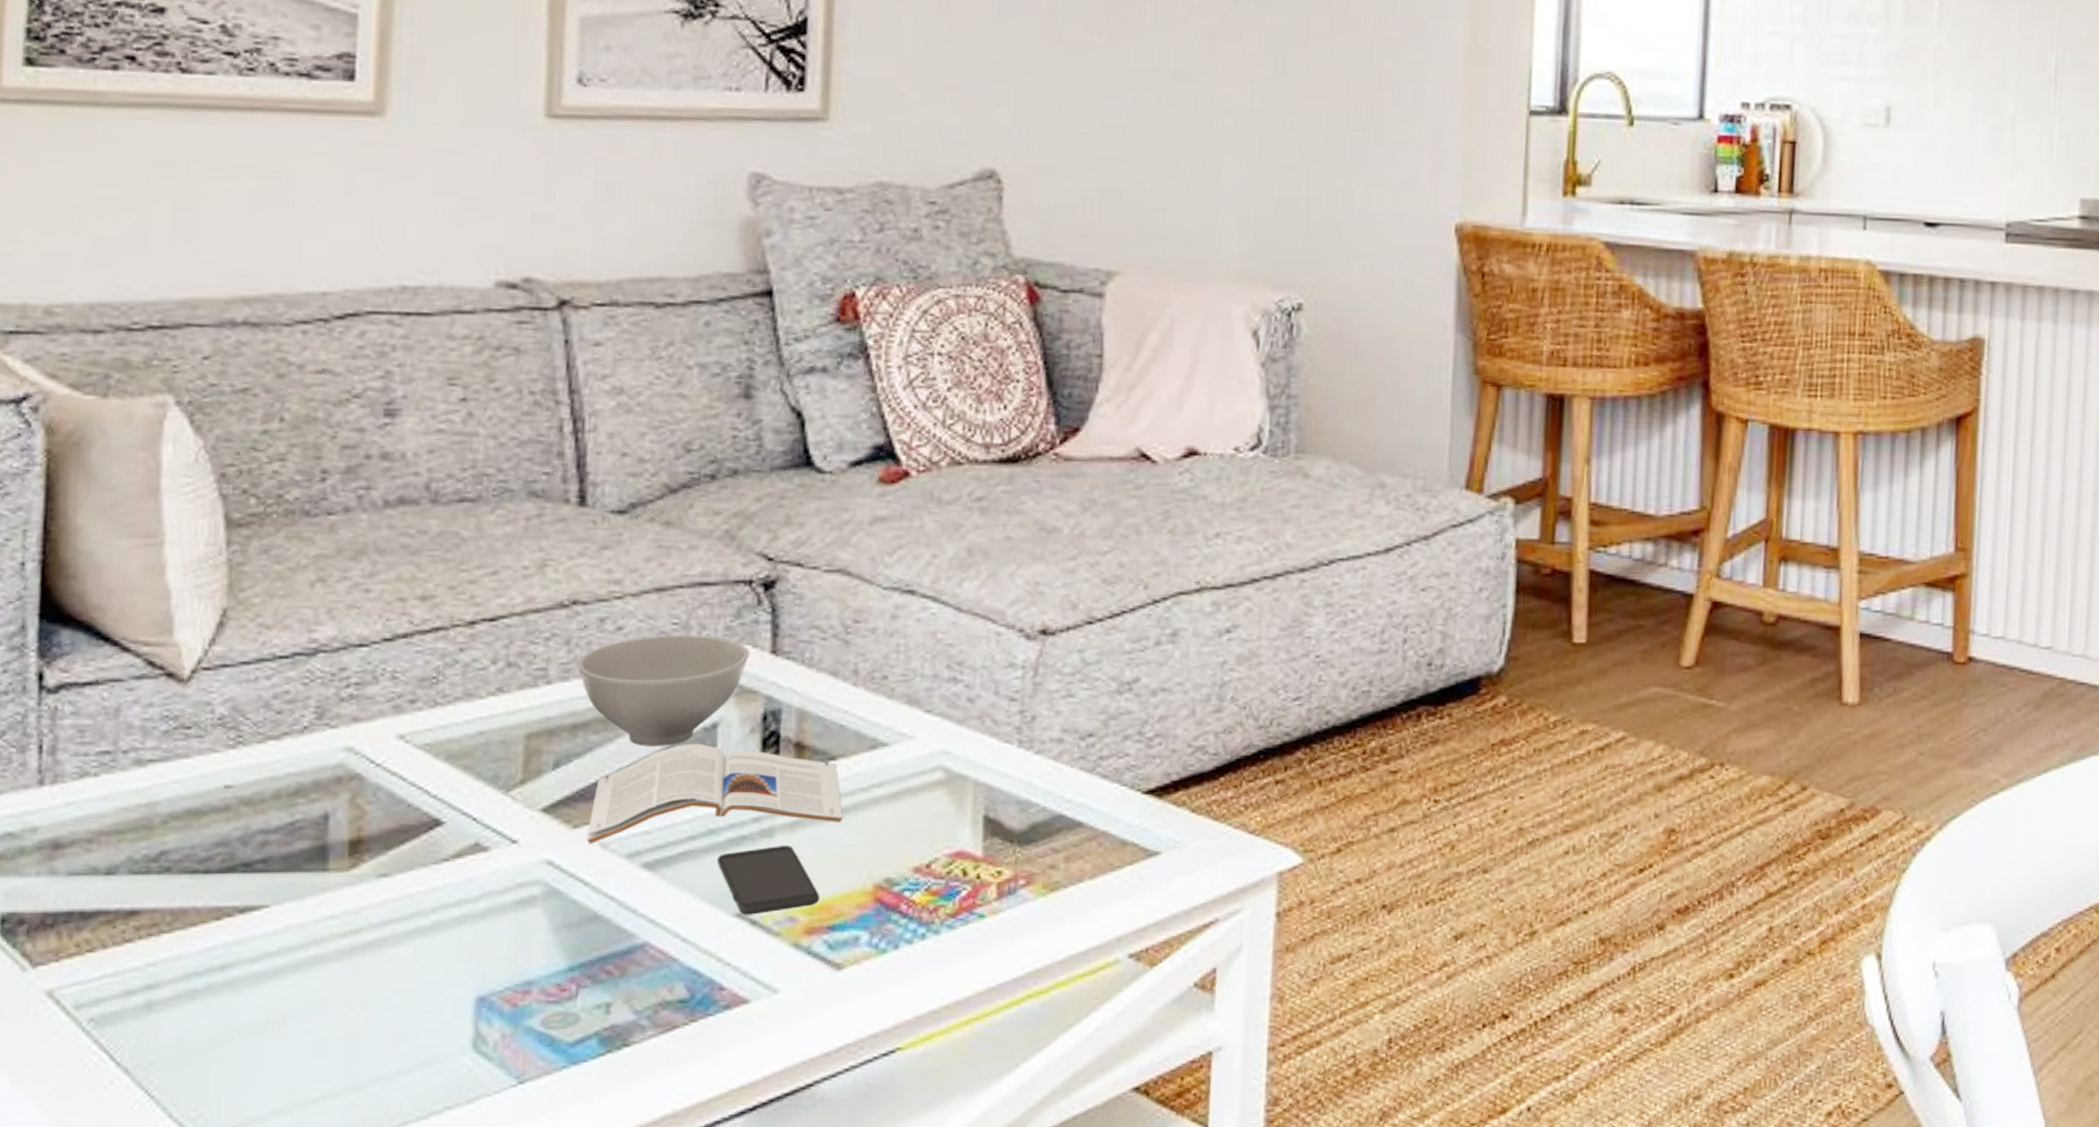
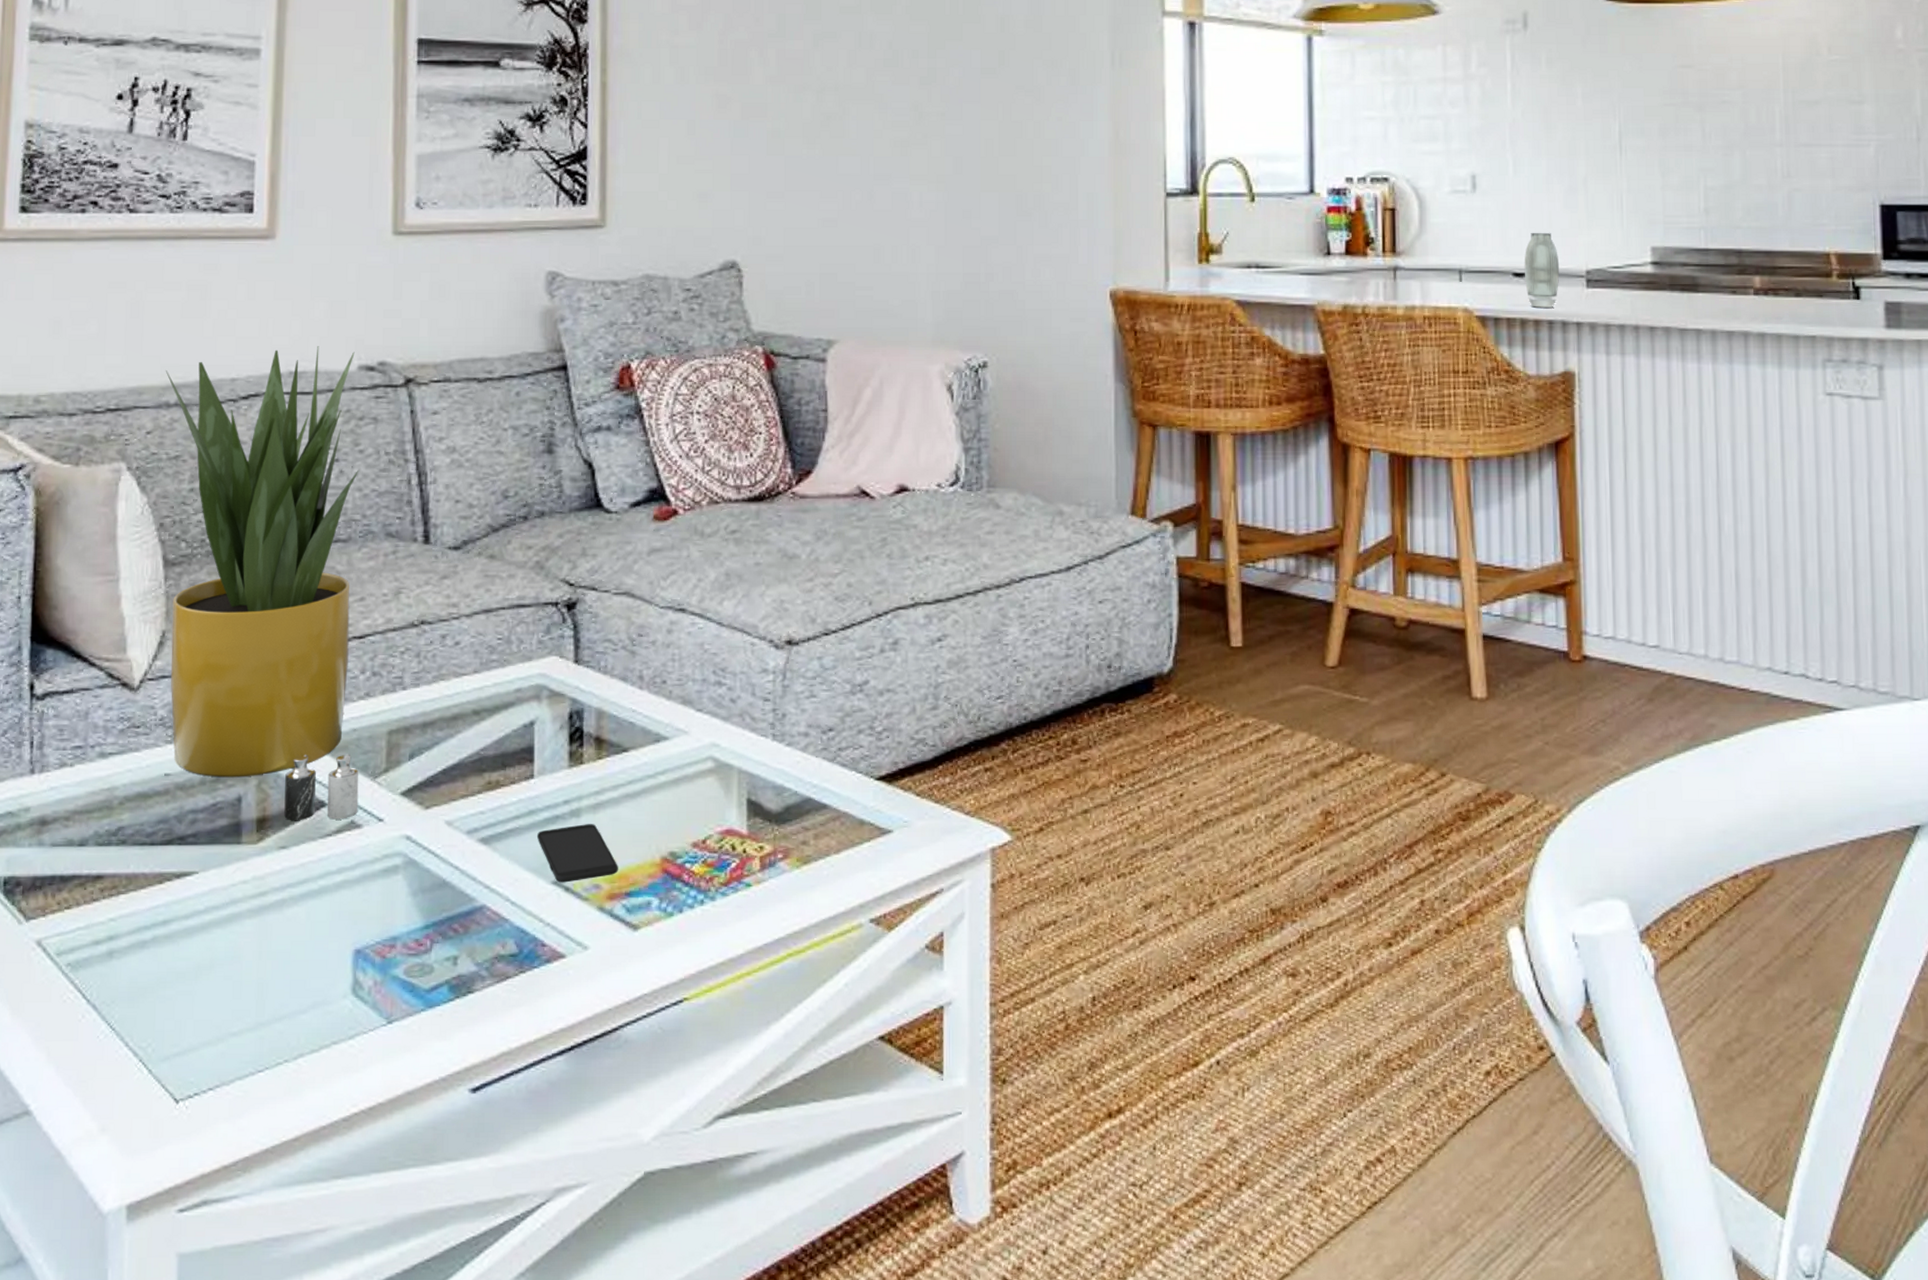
planter: none [229,255,495,791] -> present [165,346,359,778]
candle: none [386,762,487,842] -> present [284,754,359,820]
bowl: present [576,635,750,746] -> none [425,648,558,741]
magazine: present [587,743,843,845] -> none [436,738,634,823]
vase: none [1937,177,1977,264] -> present [1524,233,1560,308]

